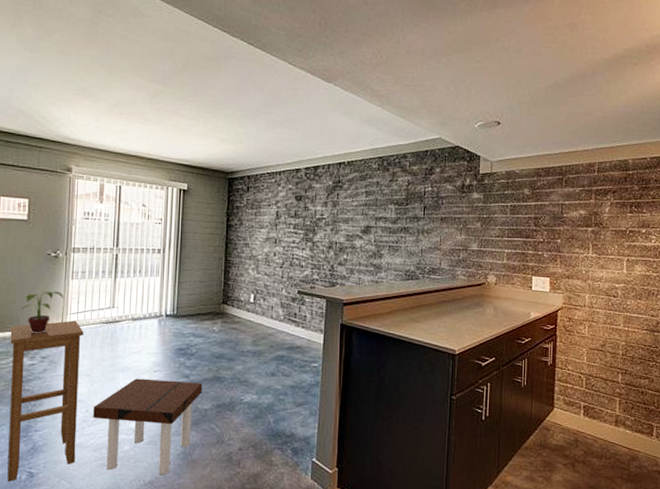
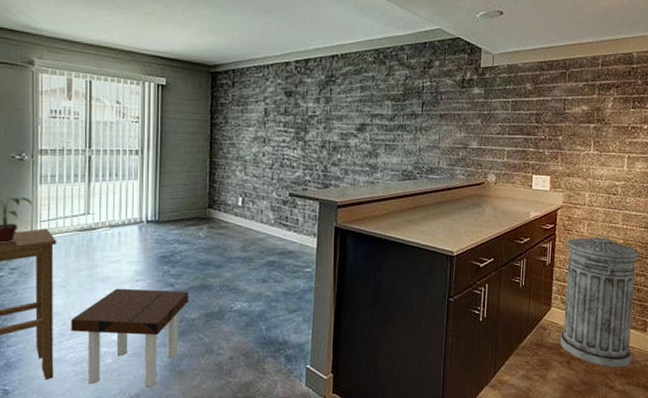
trash can: none [564,335,642,472] -> present [560,234,639,368]

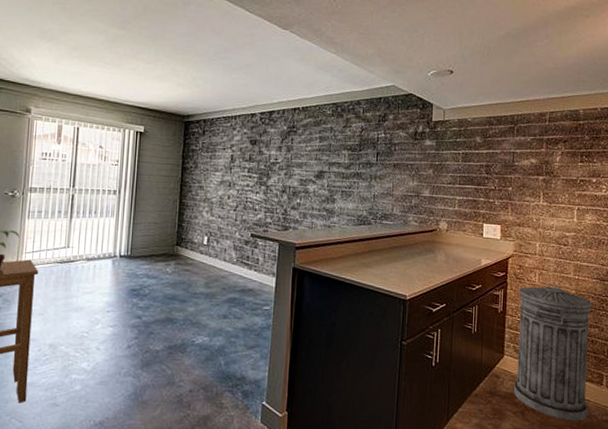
side table: present [71,288,189,387] -> none [45,318,155,415]

